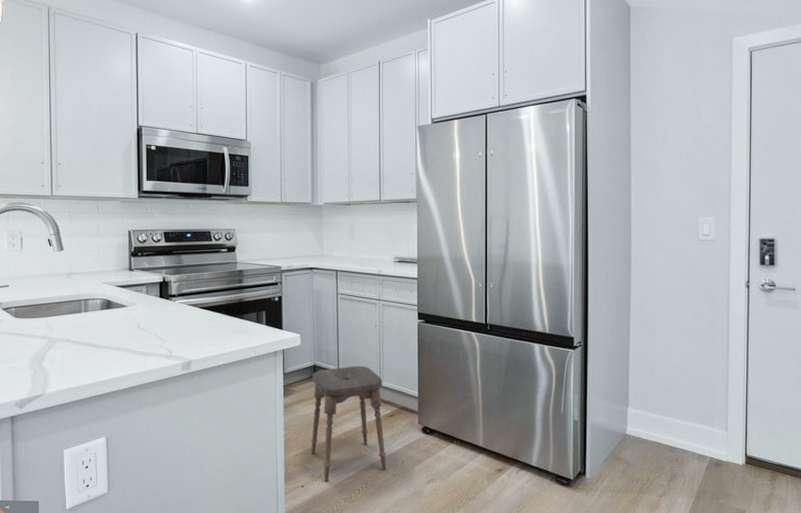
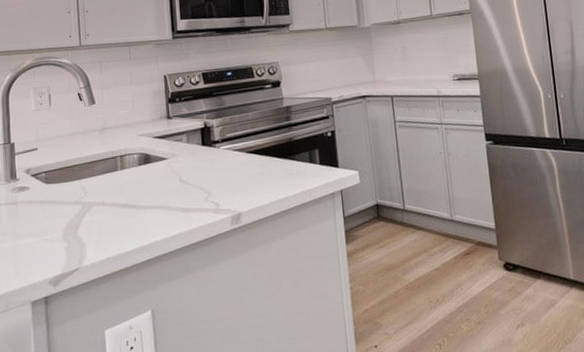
stool: present [311,366,386,482] -> none [375,199,468,338]

